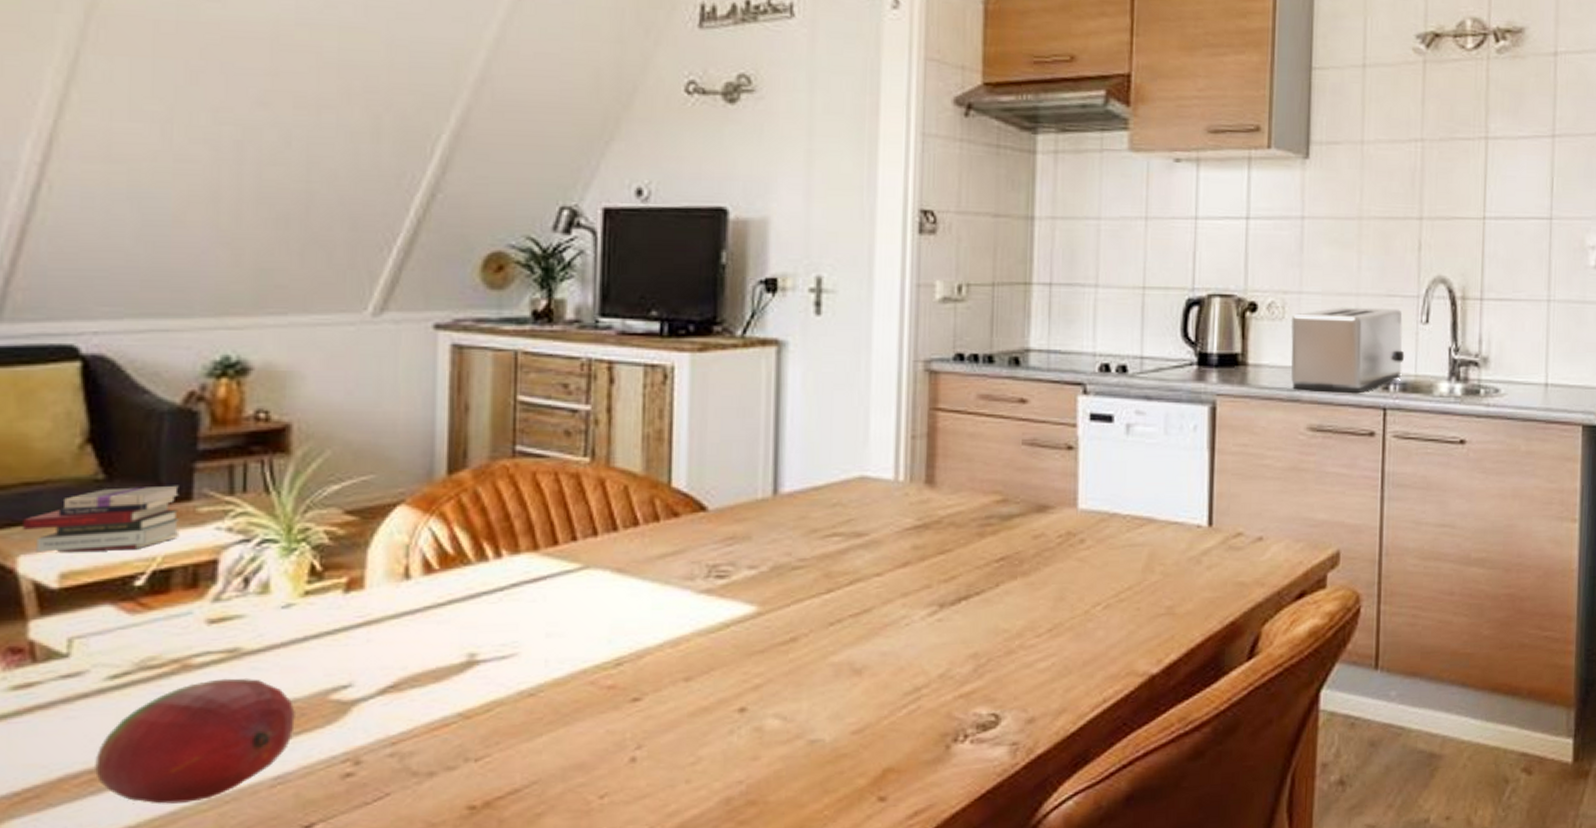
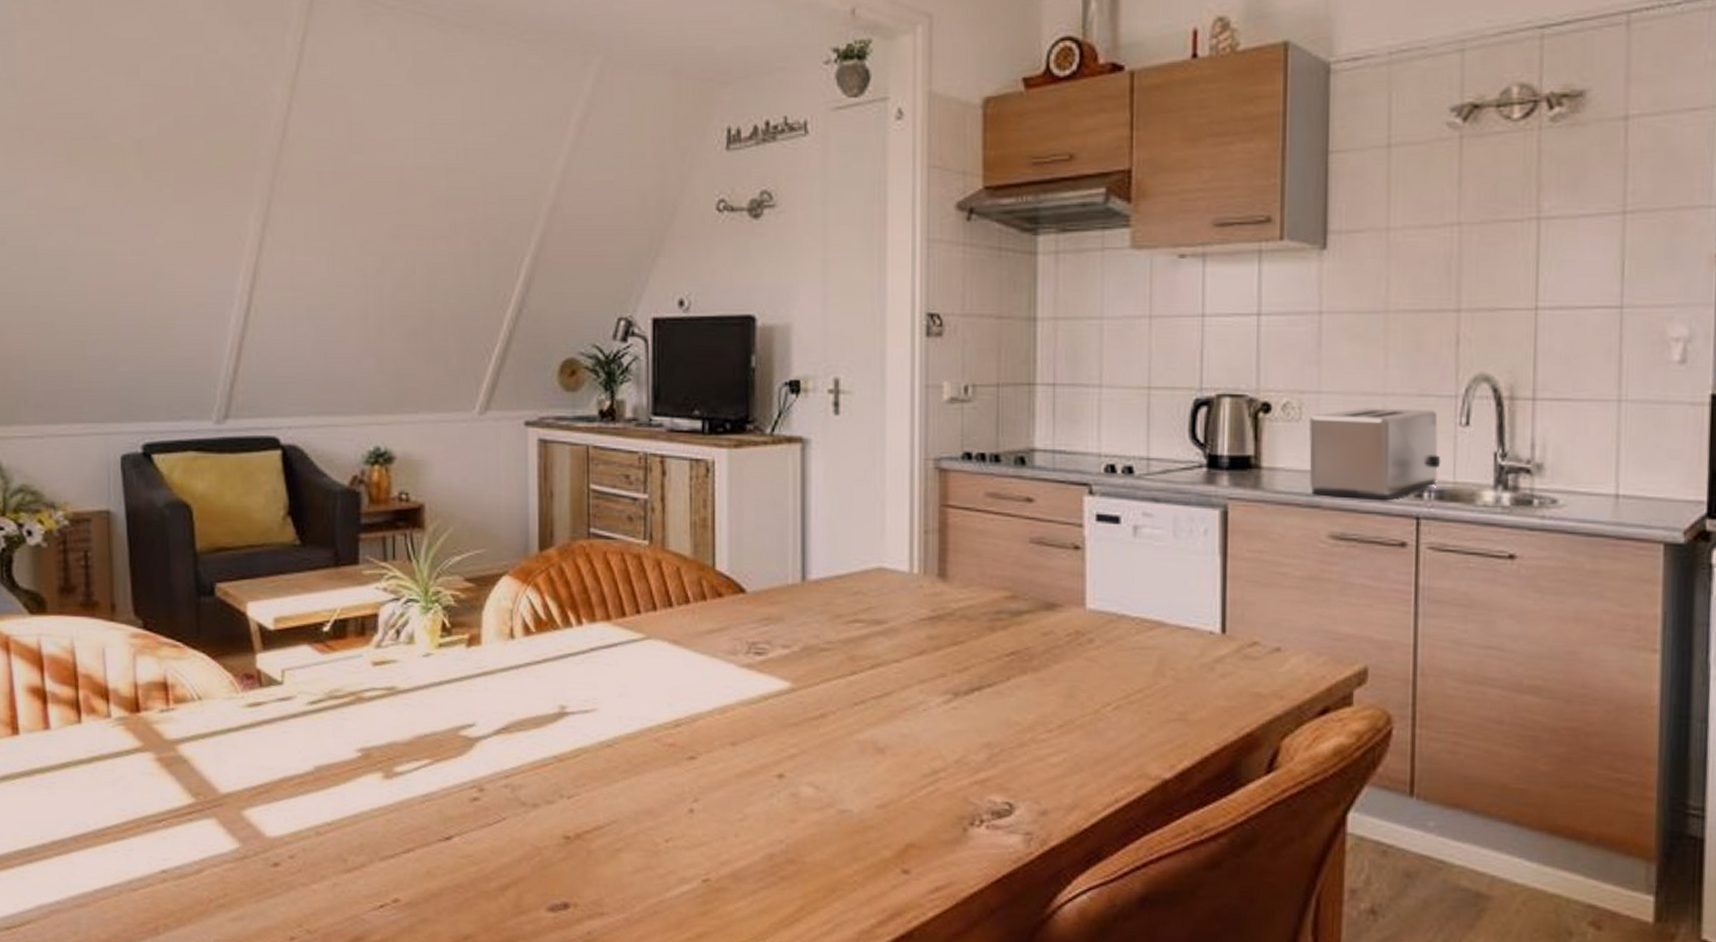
books: present [23,485,180,554] -> none [249,551,351,603]
fruit: present [95,678,295,804] -> none [303,711,436,809]

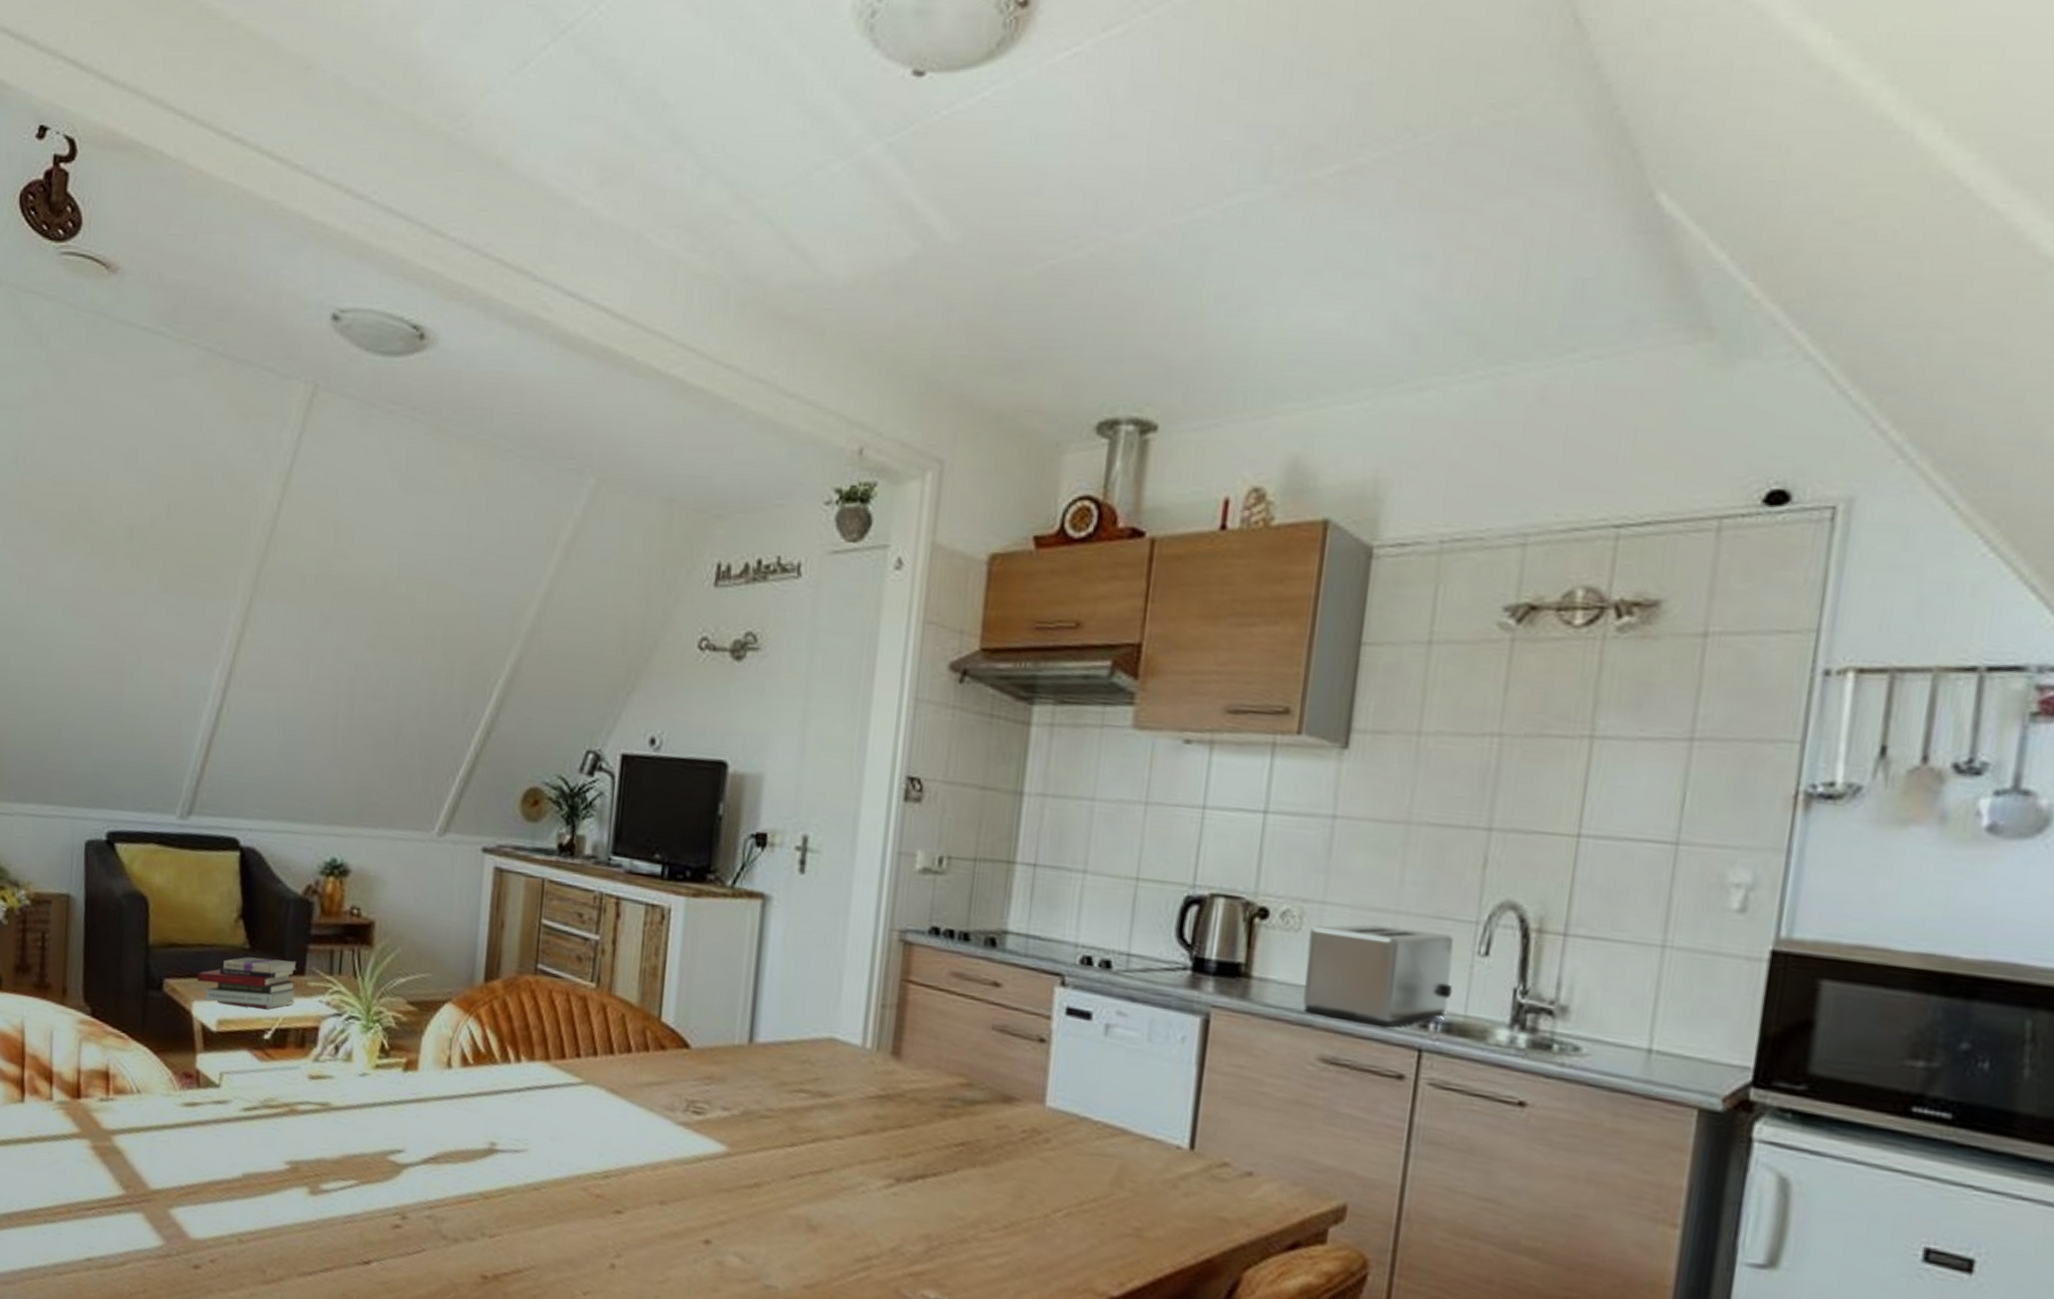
books: none [249,551,351,603] -> present [197,957,297,1010]

